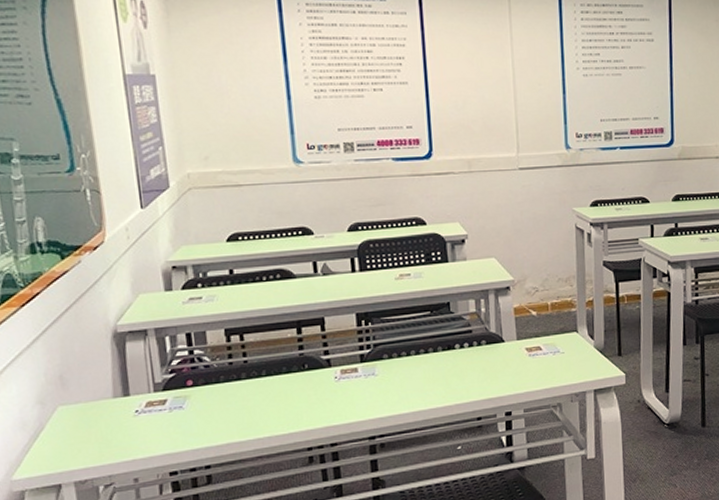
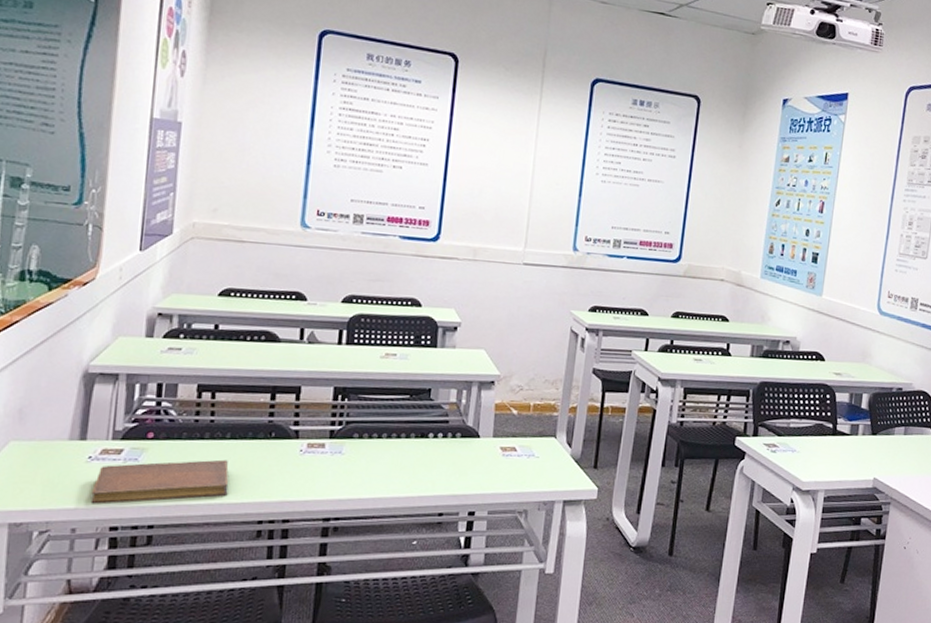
notebook: none [145,396,274,454] -> present [90,459,229,505]

